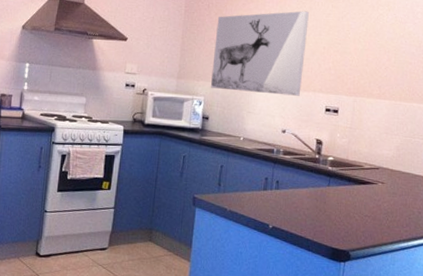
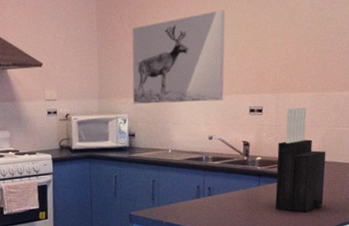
knife block: none [343,113,400,221] -> present [275,107,326,213]

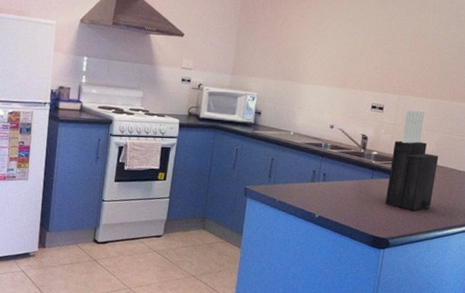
wall art: present [132,10,226,104] -> none [263,11,360,93]

